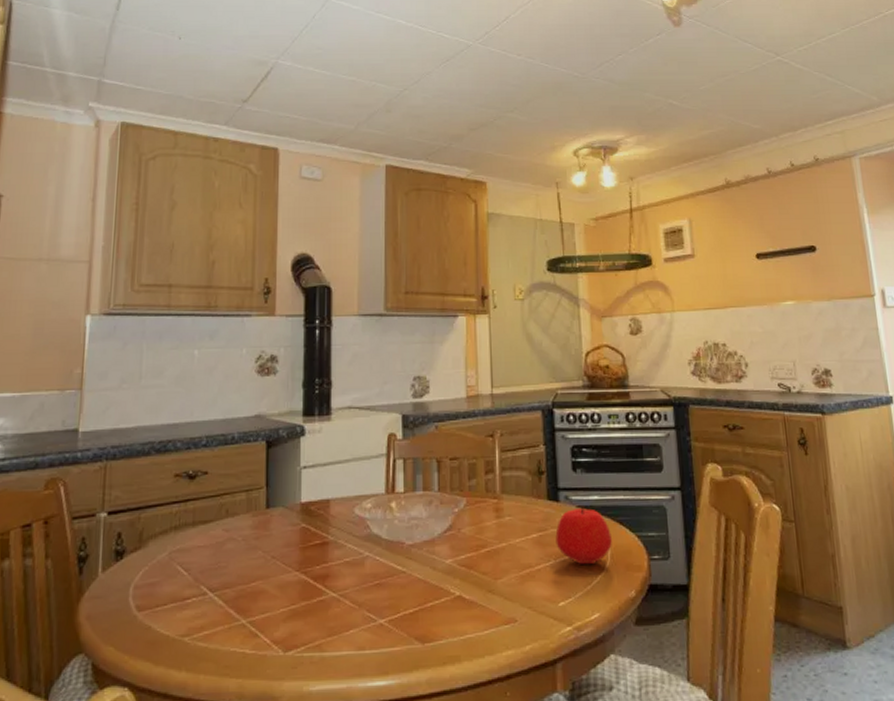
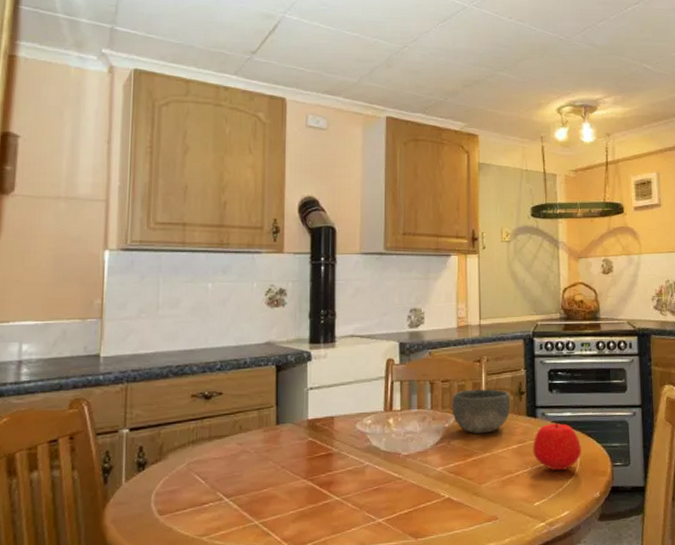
bowl: none [461,468,529,520] -> present [451,389,511,433]

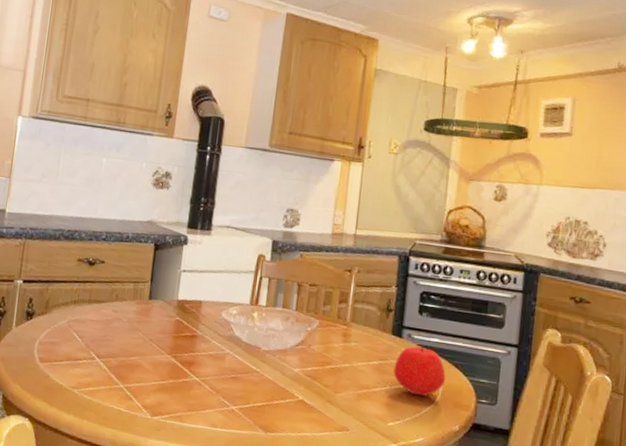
bowl: present [451,389,511,433] -> none [316,297,377,344]

